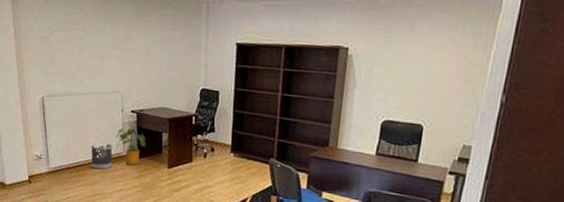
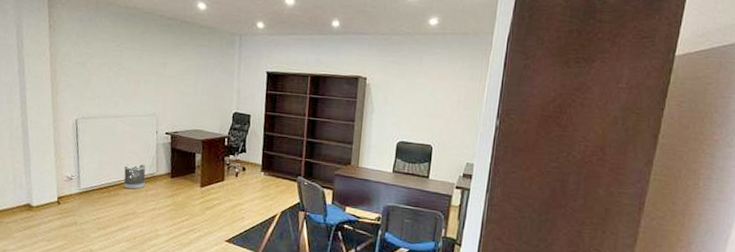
house plant: present [116,127,146,166] -> none [150,148,179,186]

